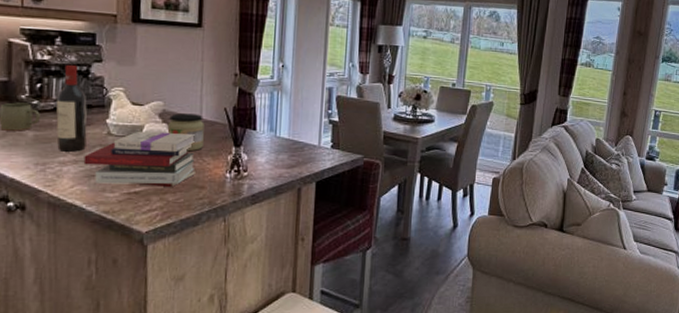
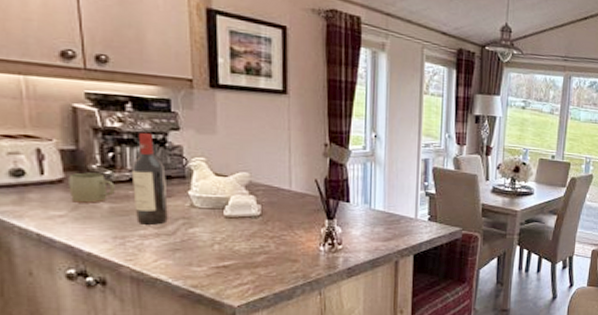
books: present [83,131,196,187] -> none [166,203,287,260]
jar: present [167,113,205,152] -> none [255,185,296,225]

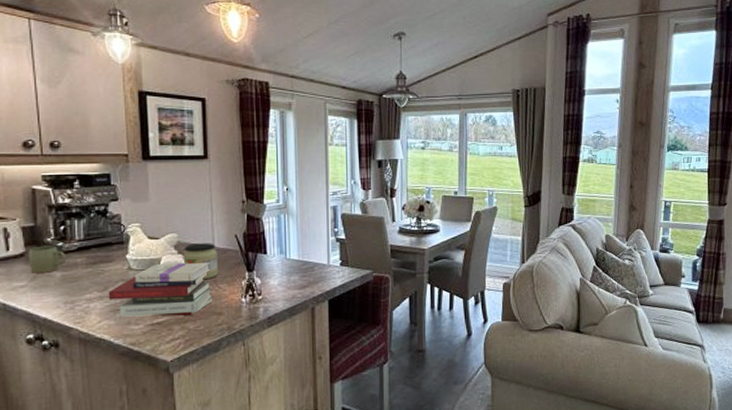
wine bottle: present [131,132,168,225] -> none [79,205,109,289]
books: none [166,203,287,260] -> present [108,263,213,317]
jar: none [255,185,296,225] -> present [183,243,219,280]

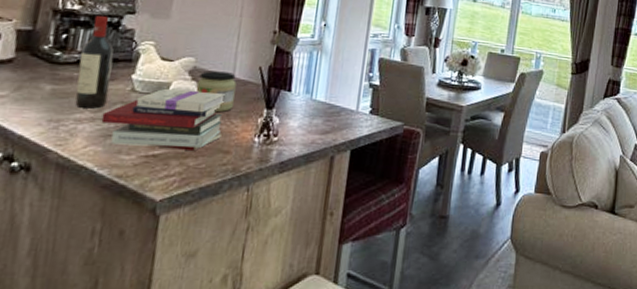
mug: present [29,245,66,273] -> none [15,53,62,84]
wine bottle: none [79,205,109,289] -> present [75,15,114,109]

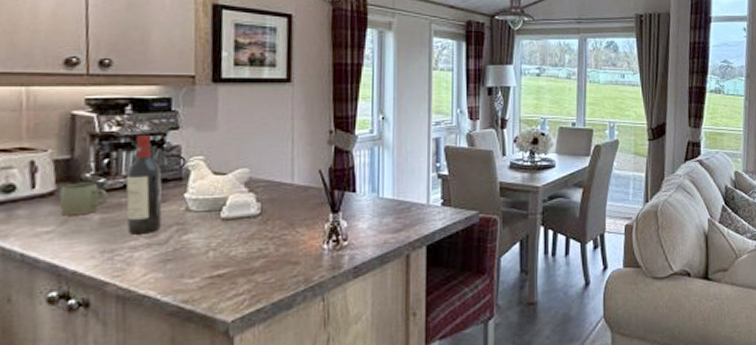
mug: none [15,53,62,84] -> present [59,182,108,216]
books: present [101,88,225,151] -> none [158,202,288,269]
jar: present [196,71,237,113] -> none [254,179,298,223]

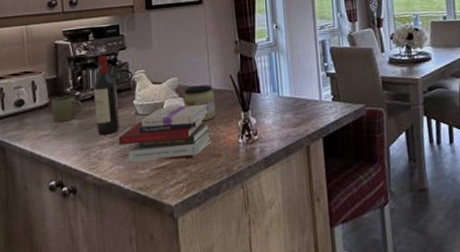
books: none [158,202,288,269] -> present [118,104,212,162]
jar: none [254,179,298,223] -> present [183,84,217,122]

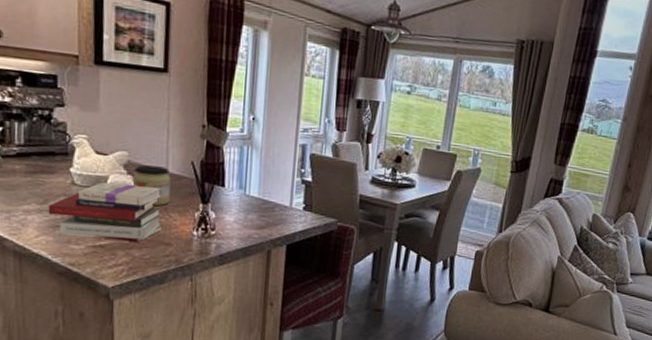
wine bottle: present [93,55,119,135] -> none [18,107,51,201]

